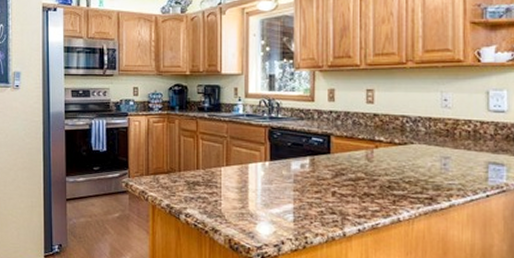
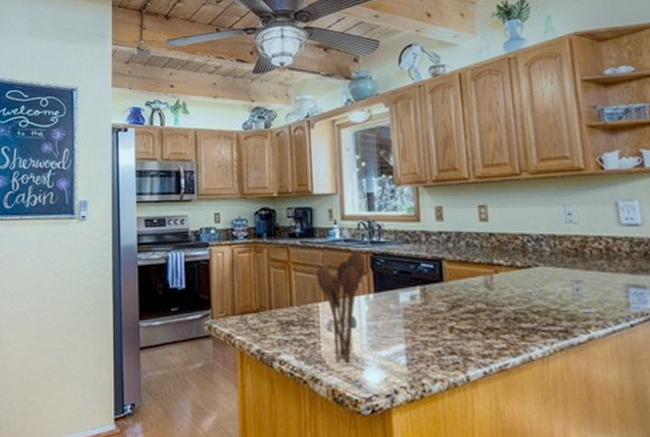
utensil holder: none [220,125,265,219] -> present [316,251,367,364]

